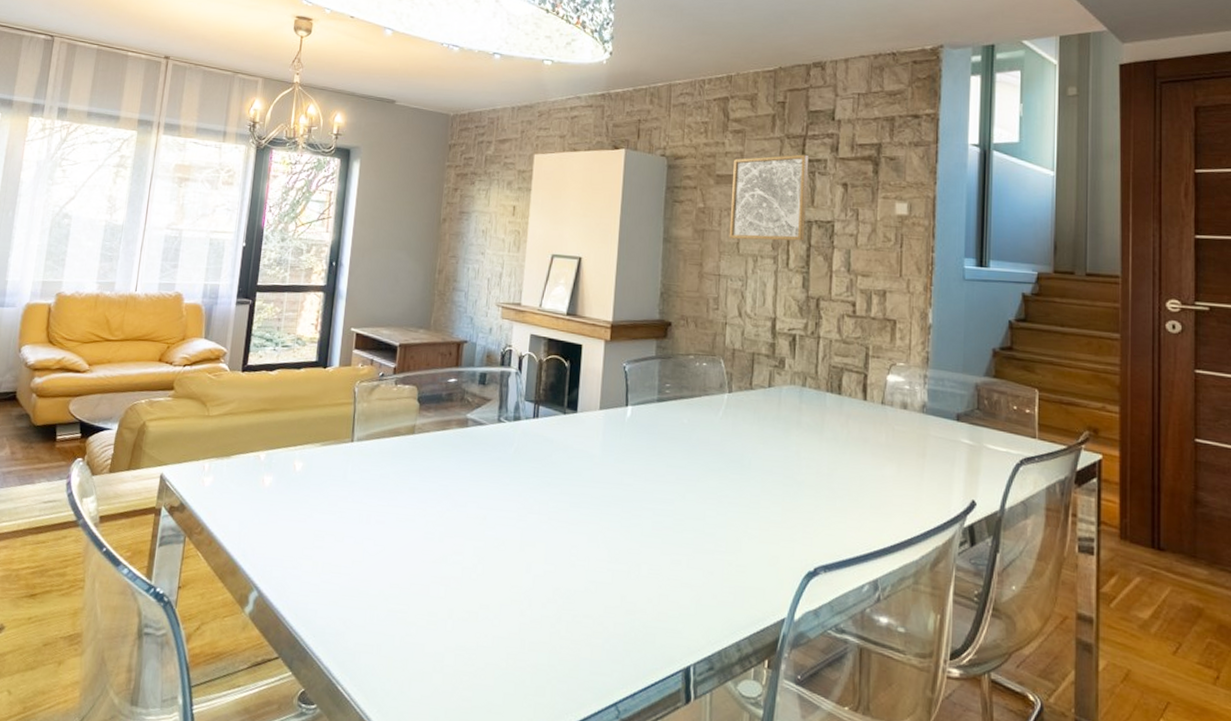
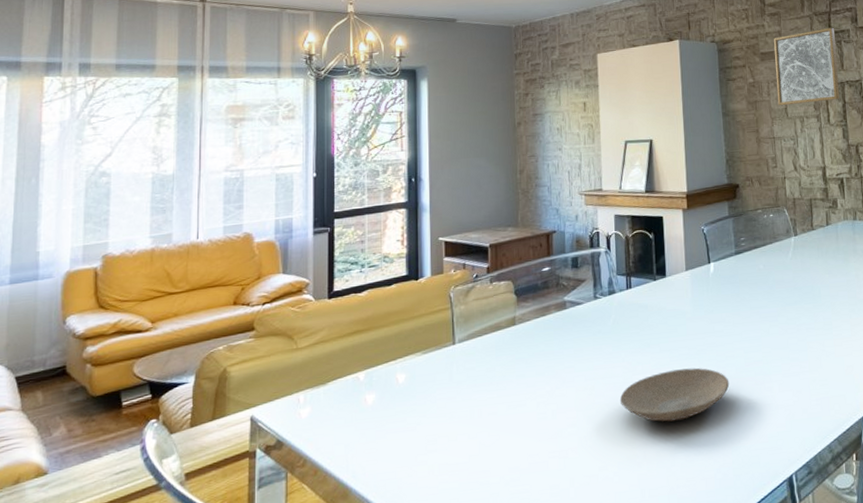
plate: none [510,516,632,575] -> present [619,367,730,422]

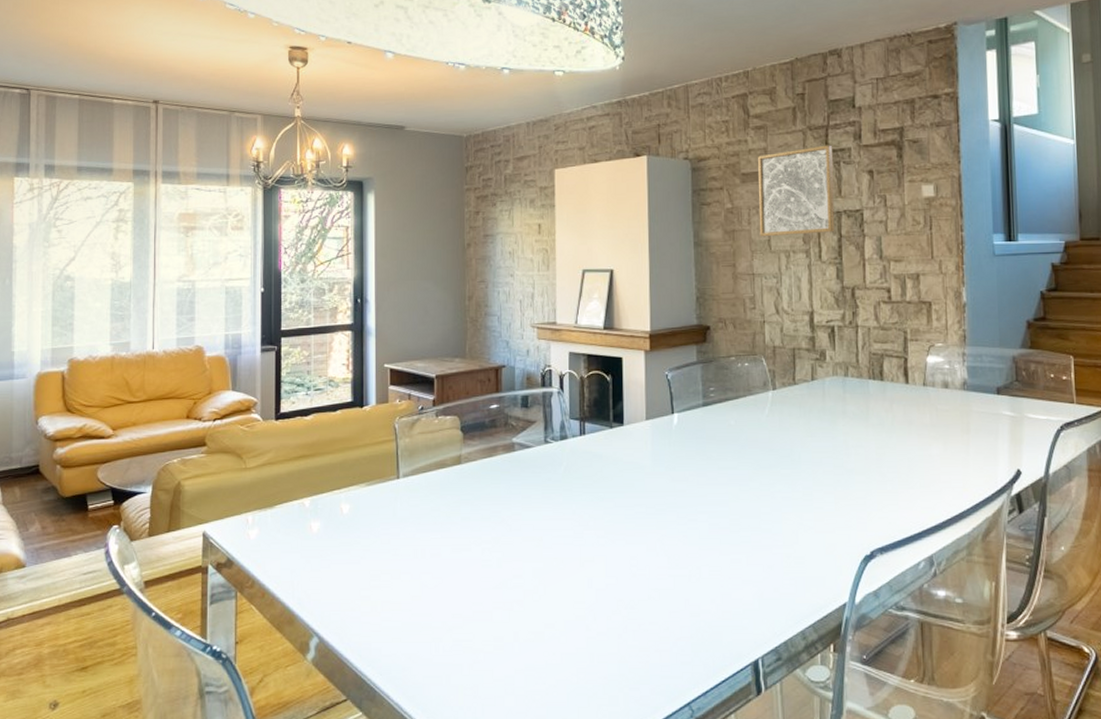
plate: present [619,367,730,422] -> none [569,528,691,585]

